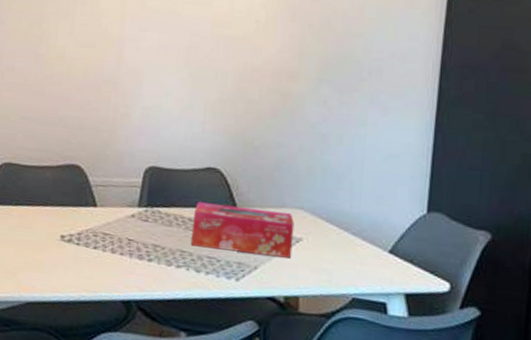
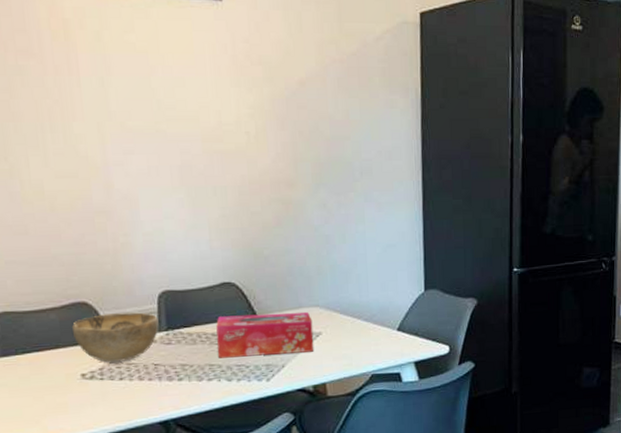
decorative bowl: none [62,180,141,231] -> present [72,312,159,363]

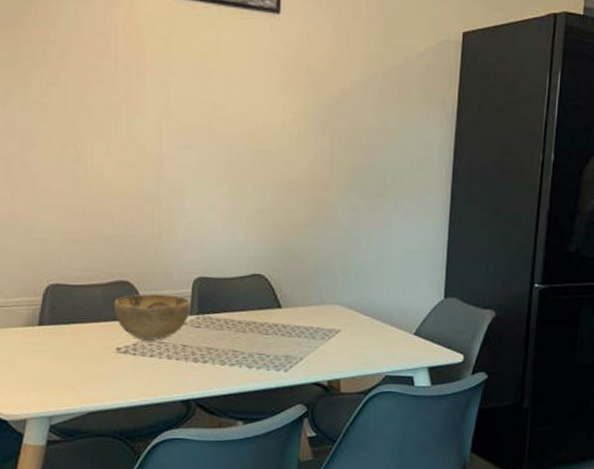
tissue box: present [216,311,314,358] -> none [242,306,333,348]

